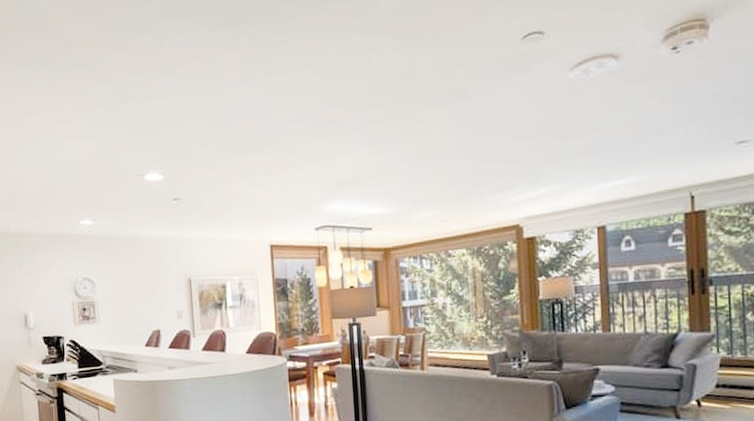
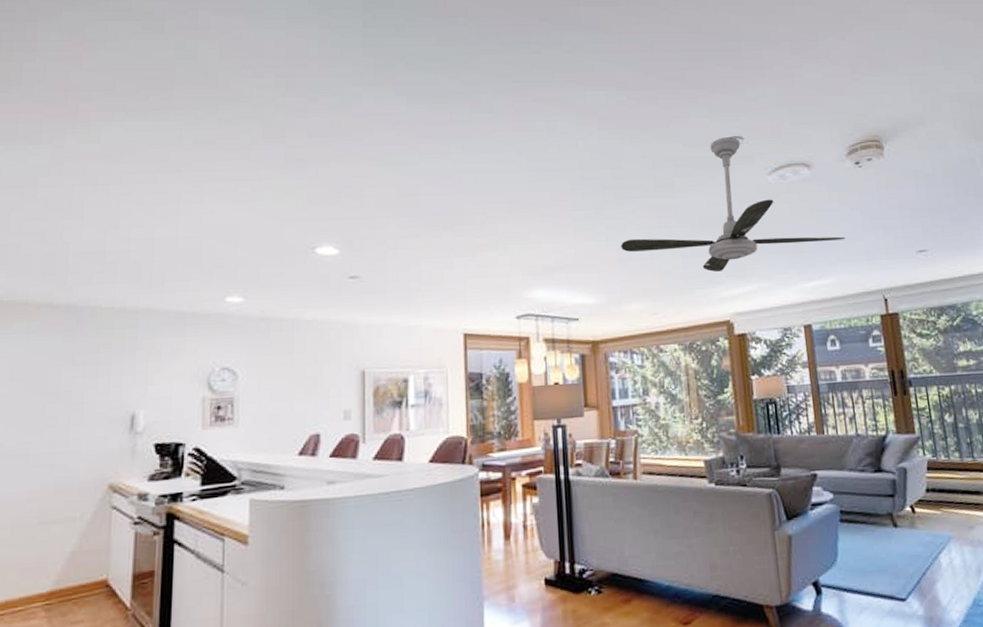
ceiling fan: none [412,33,652,177] -> present [621,137,845,272]

